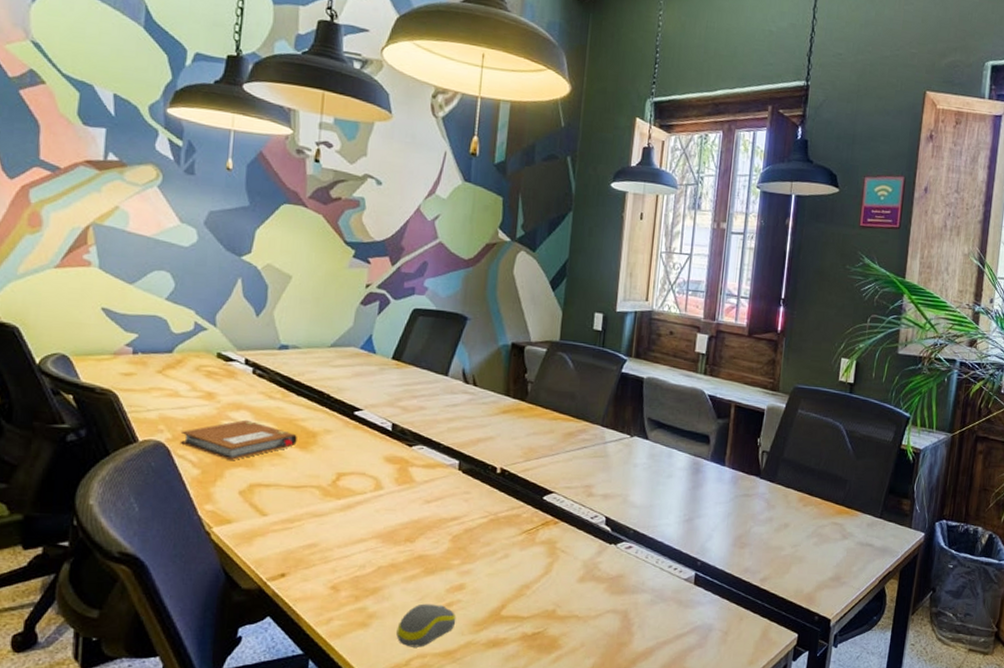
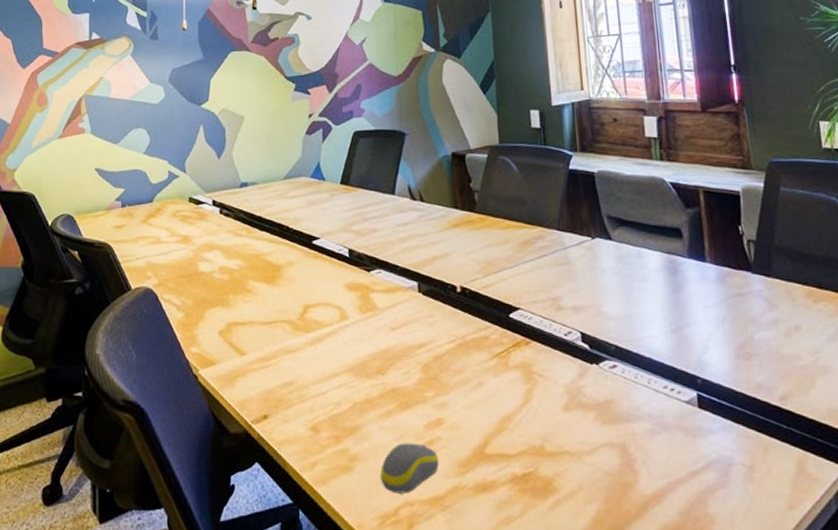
notebook: present [180,419,297,461] -> none [165,259,264,302]

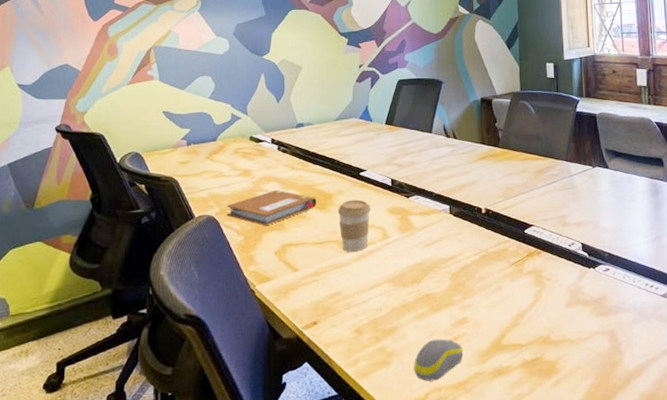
notebook: none [165,259,264,302] -> present [226,189,317,226]
coffee cup: none [288,272,327,334] -> present [337,199,371,252]

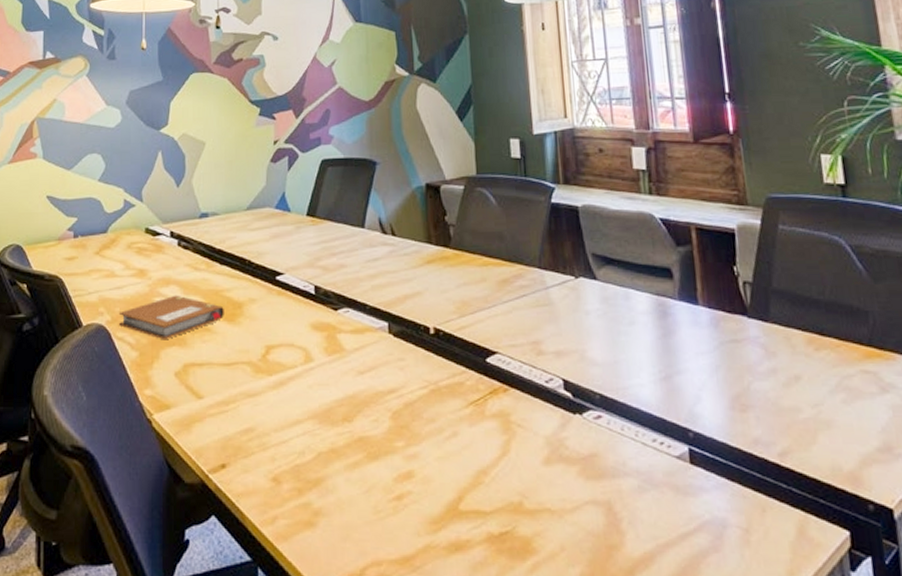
coffee cup: present [337,199,371,252] -> none [249,310,291,377]
computer mouse: present [414,338,464,381] -> none [346,497,409,552]

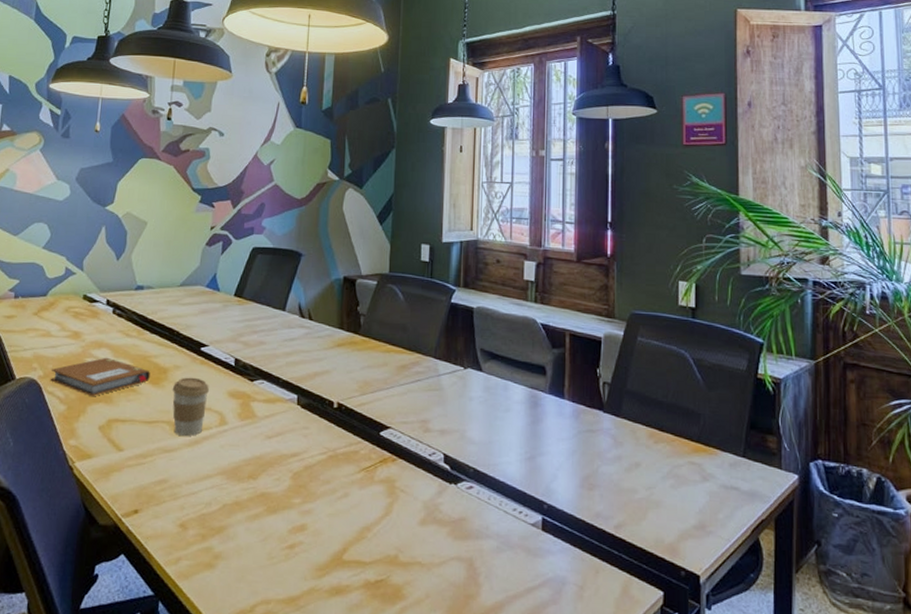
coffee cup: none [249,310,291,377] -> present [172,377,210,436]

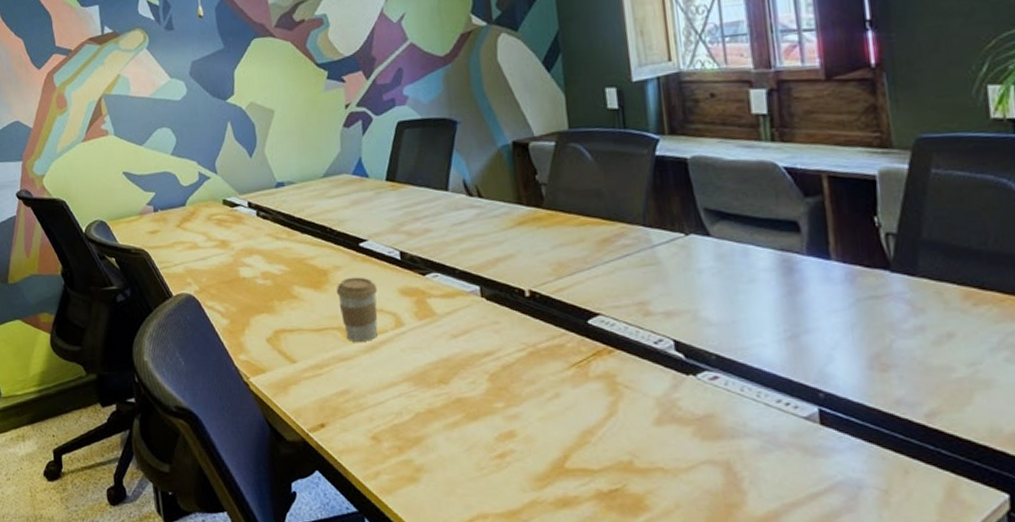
notebook: present [51,357,150,397] -> none [205,264,310,308]

